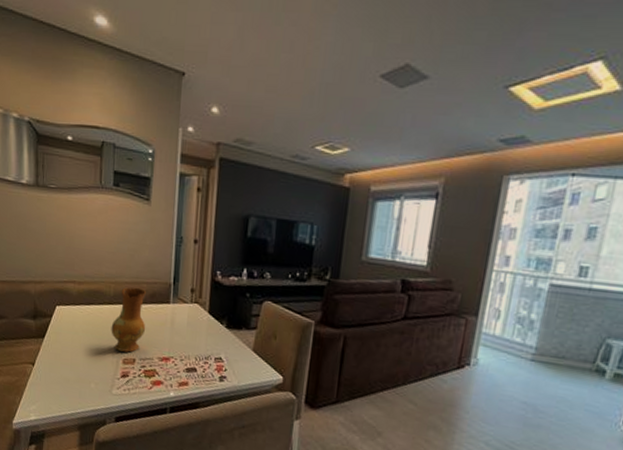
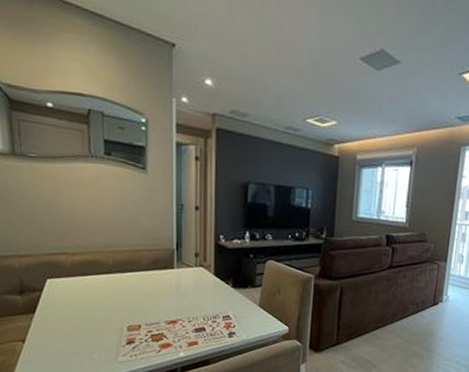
ceramic jug: present [111,287,146,353] -> none [112,255,150,319]

